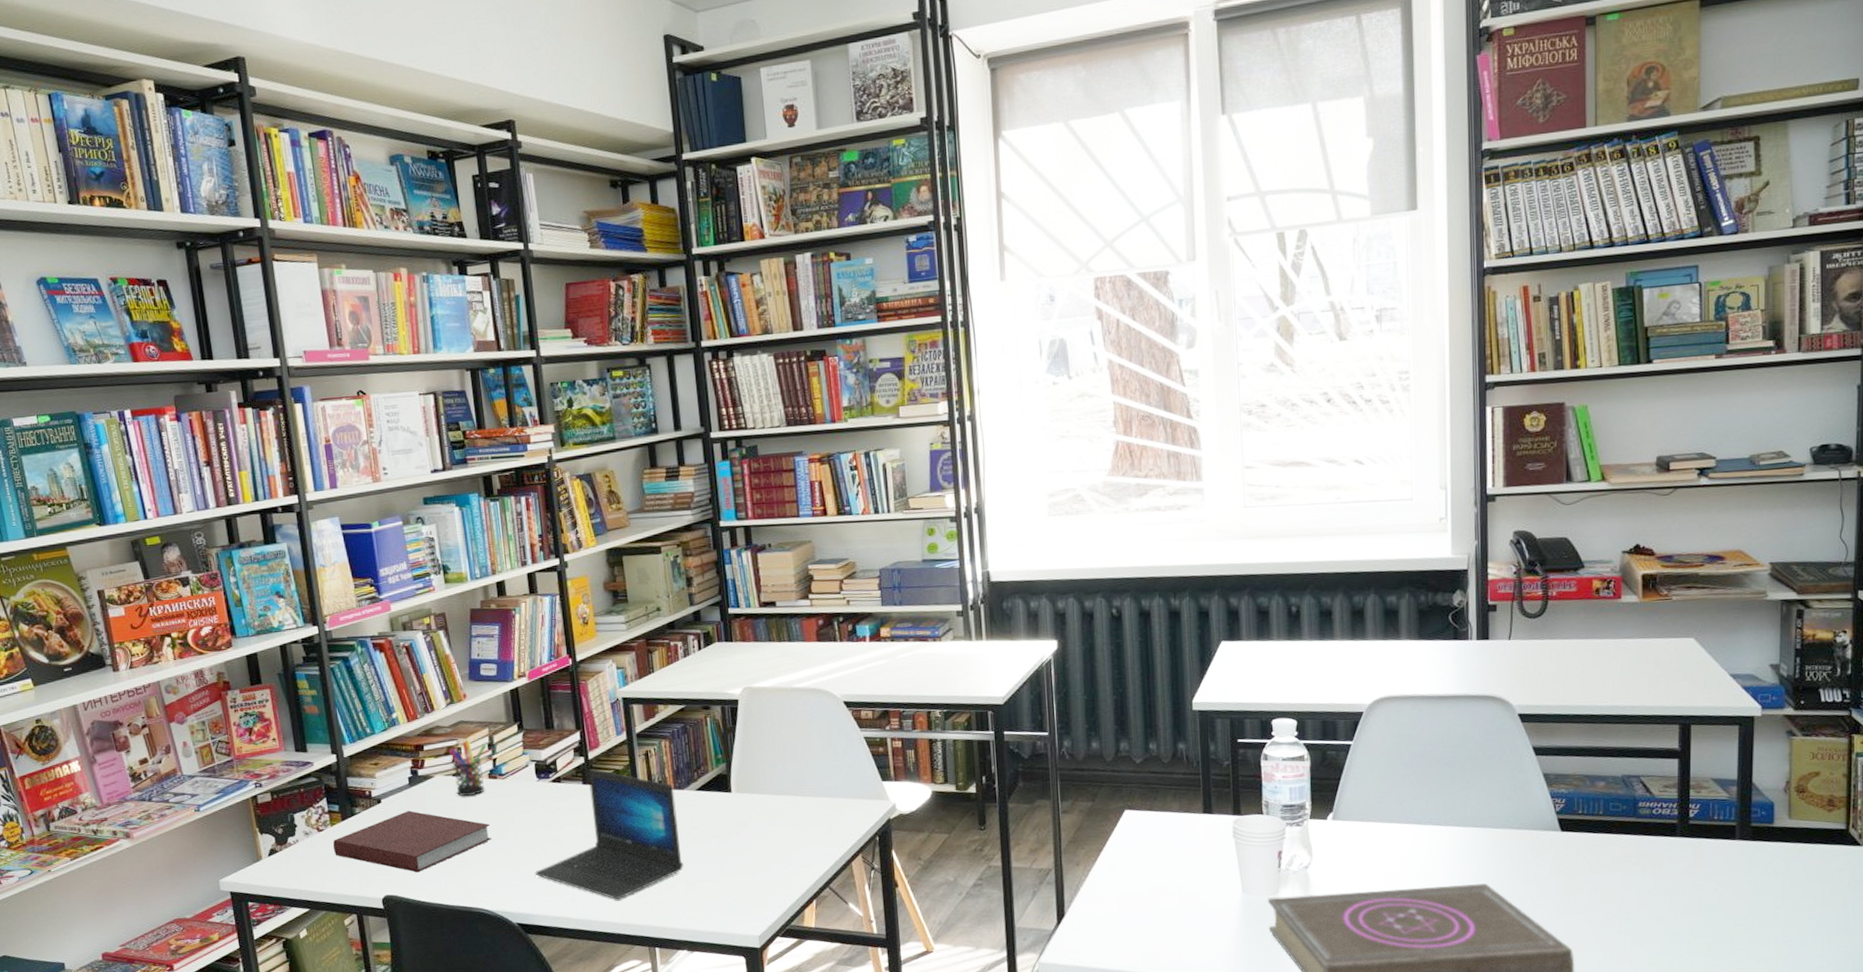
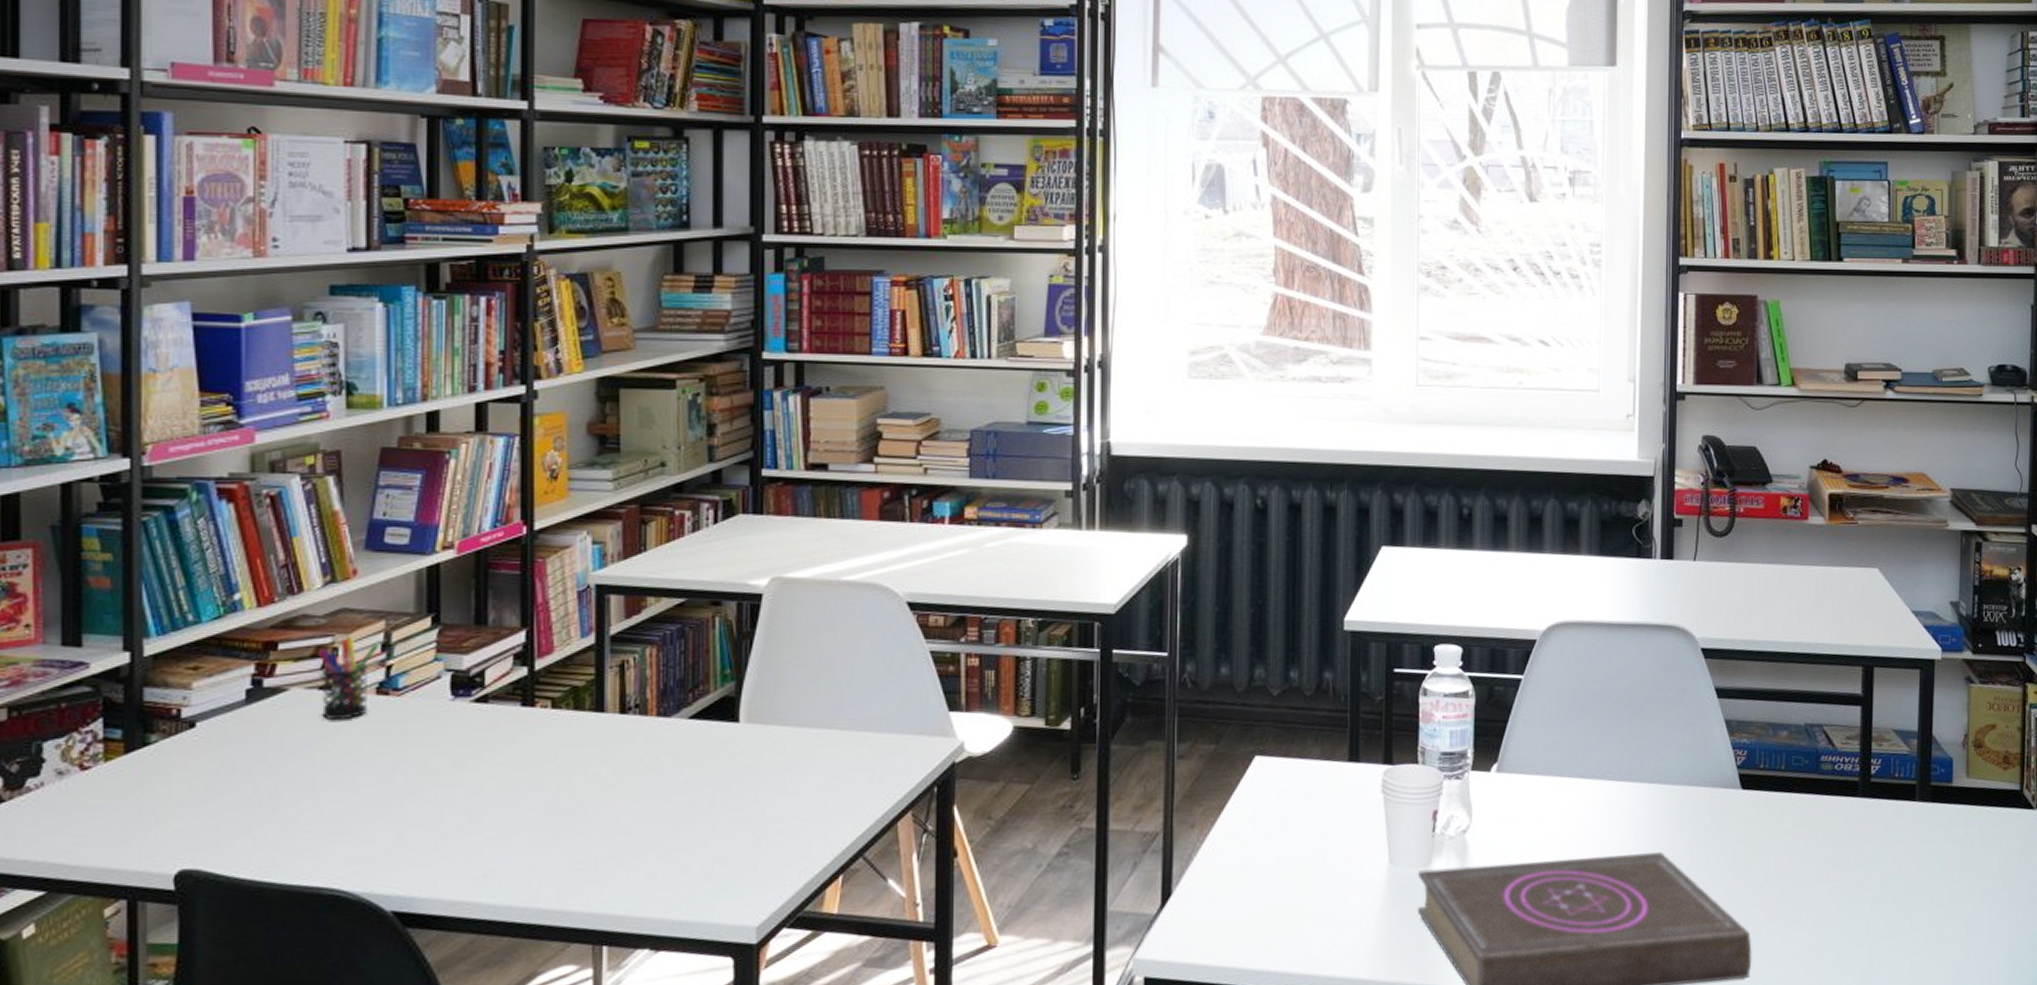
notebook: present [332,810,492,873] -> none [102,740,369,835]
laptop: present [535,769,684,899] -> none [430,684,659,875]

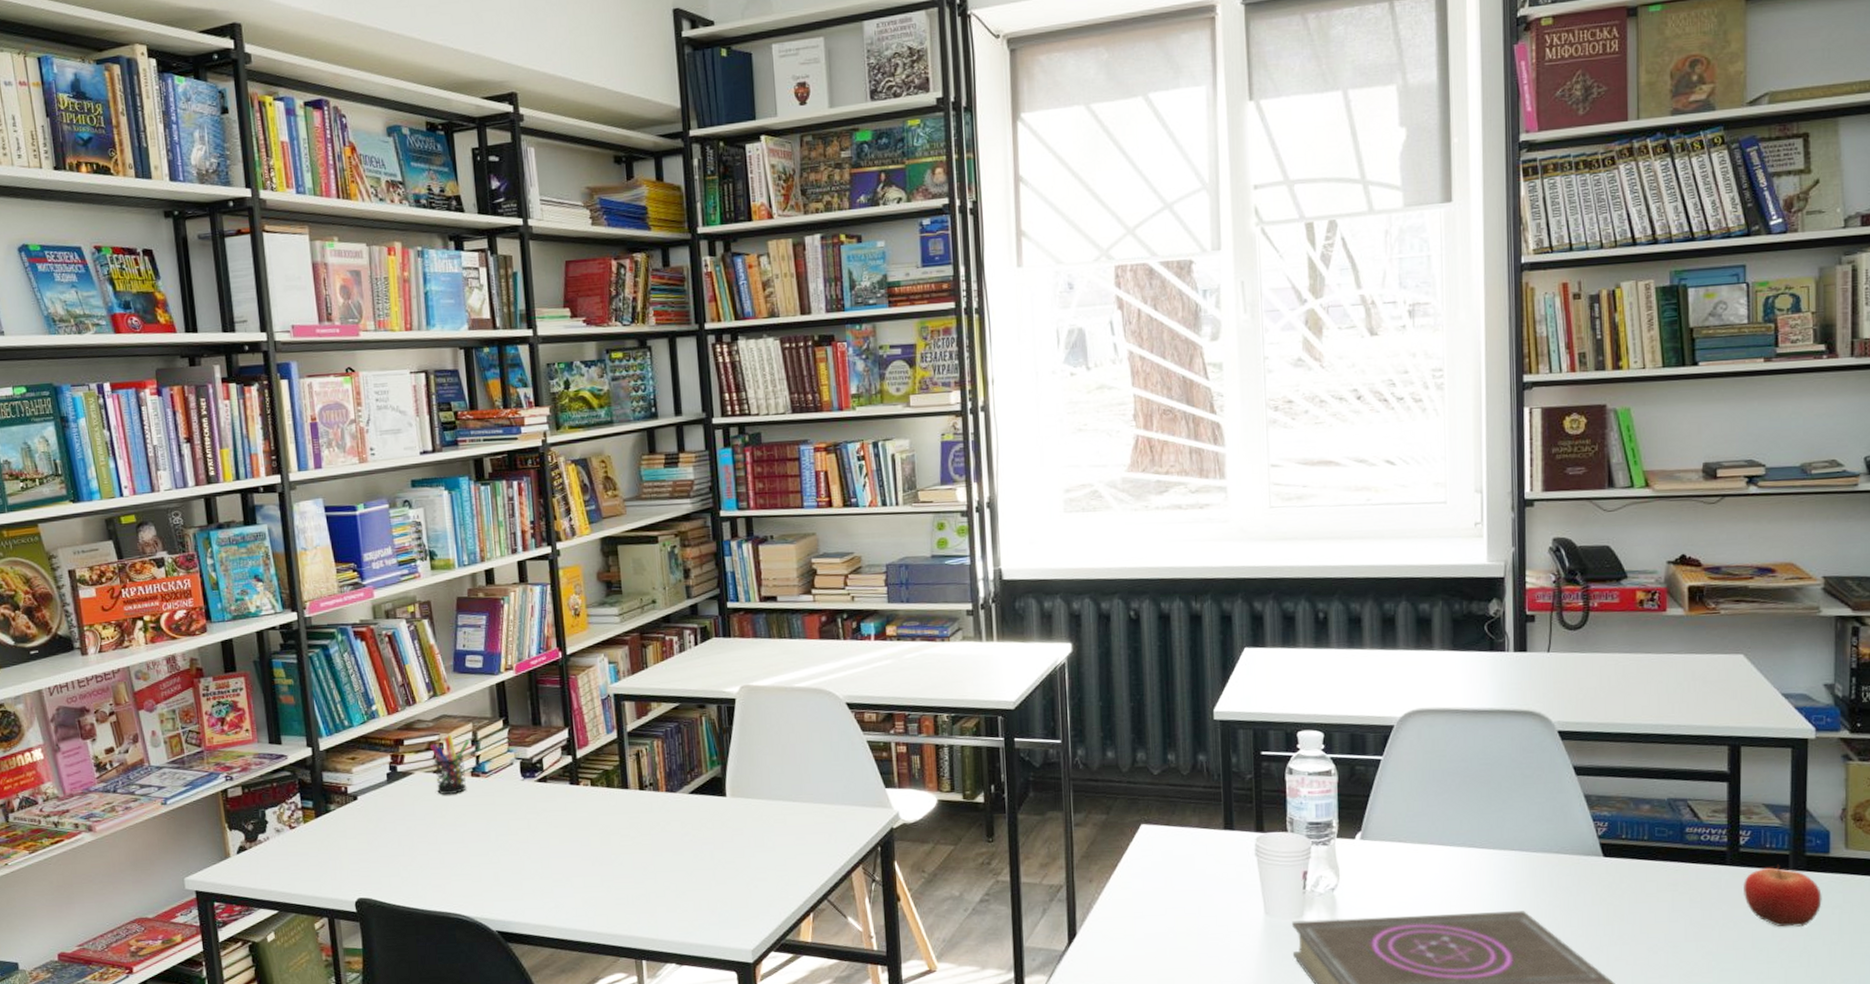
fruit: none [1874,795,1945,864] -> present [1744,864,1822,927]

